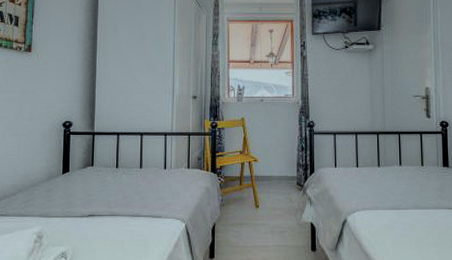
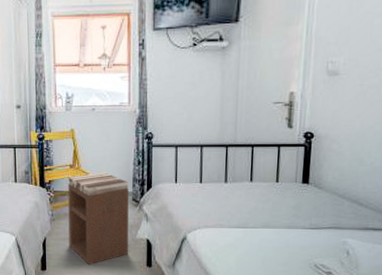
nightstand: none [237,158,293,252] -> present [68,172,129,265]

